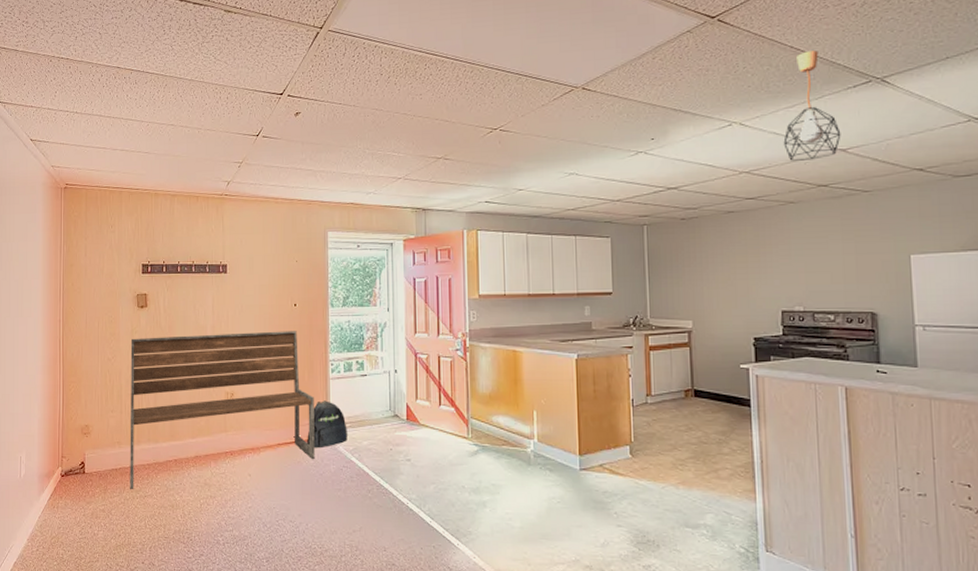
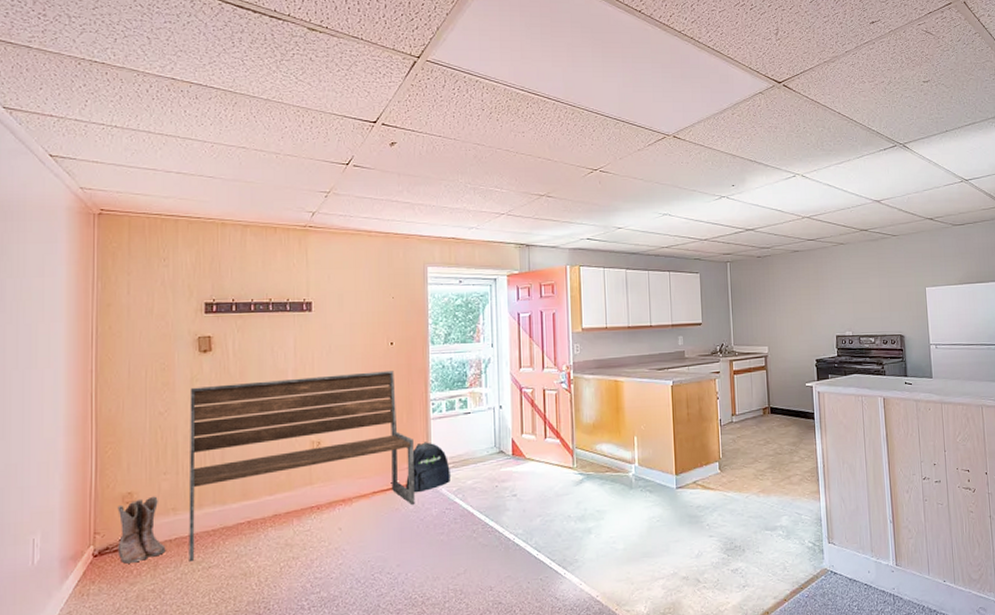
boots: none [78,430,113,485] -> present [117,496,166,564]
pendant light: present [783,50,841,161] -> none [835,118,876,209]

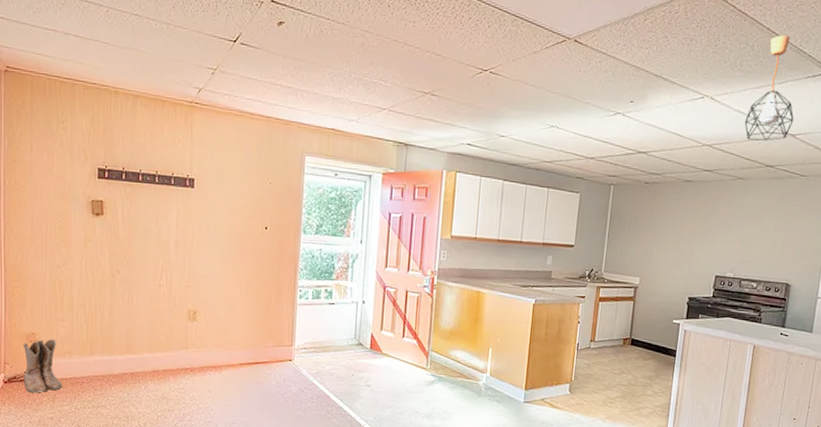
bench: present [189,371,415,563] -> none [81,246,280,400]
backpack: present [406,442,450,493] -> none [270,325,311,370]
pendant light: none [835,118,876,209] -> present [744,35,794,141]

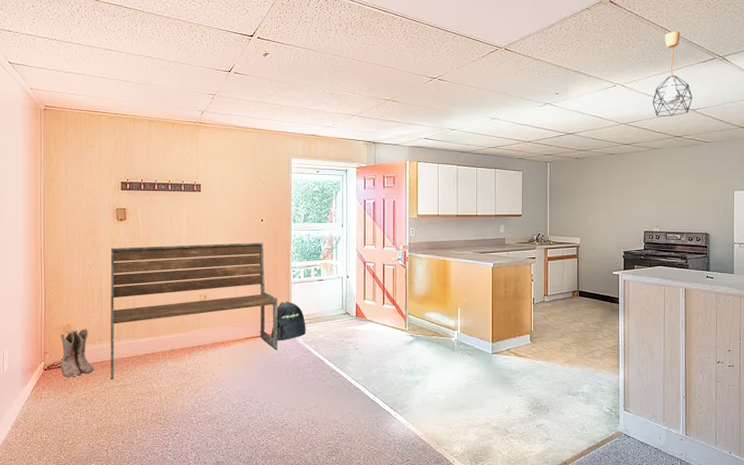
bench: none [81,246,280,400] -> present [110,242,278,380]
backpack: none [270,325,311,370] -> present [271,301,306,341]

